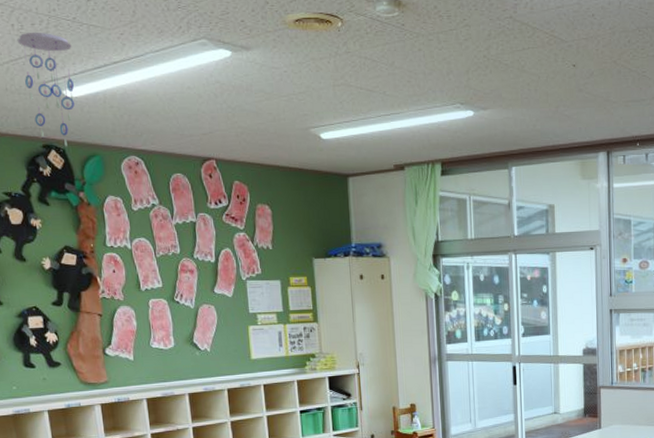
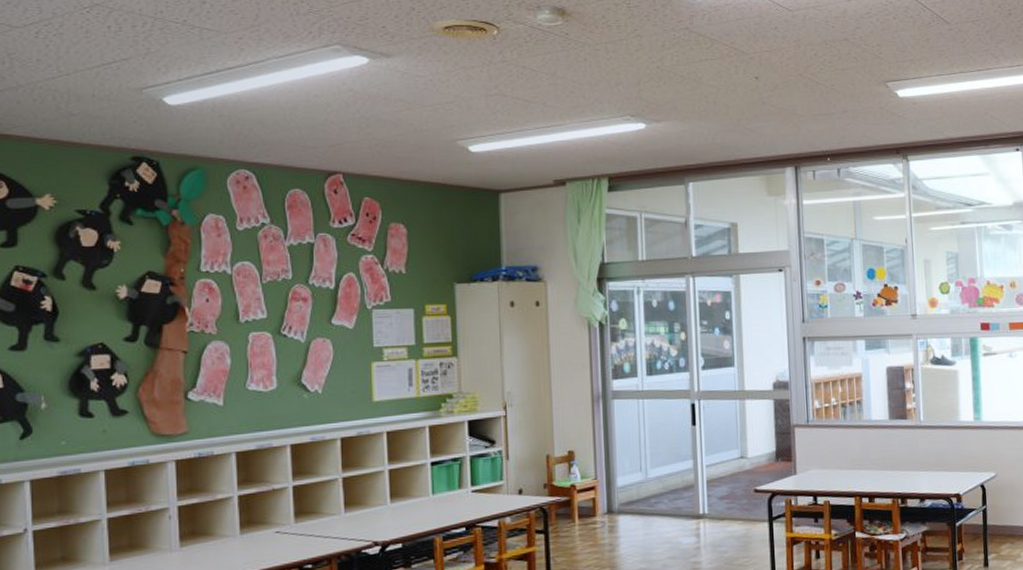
ceiling mobile: present [17,32,74,147] -> none [112,34,179,159]

